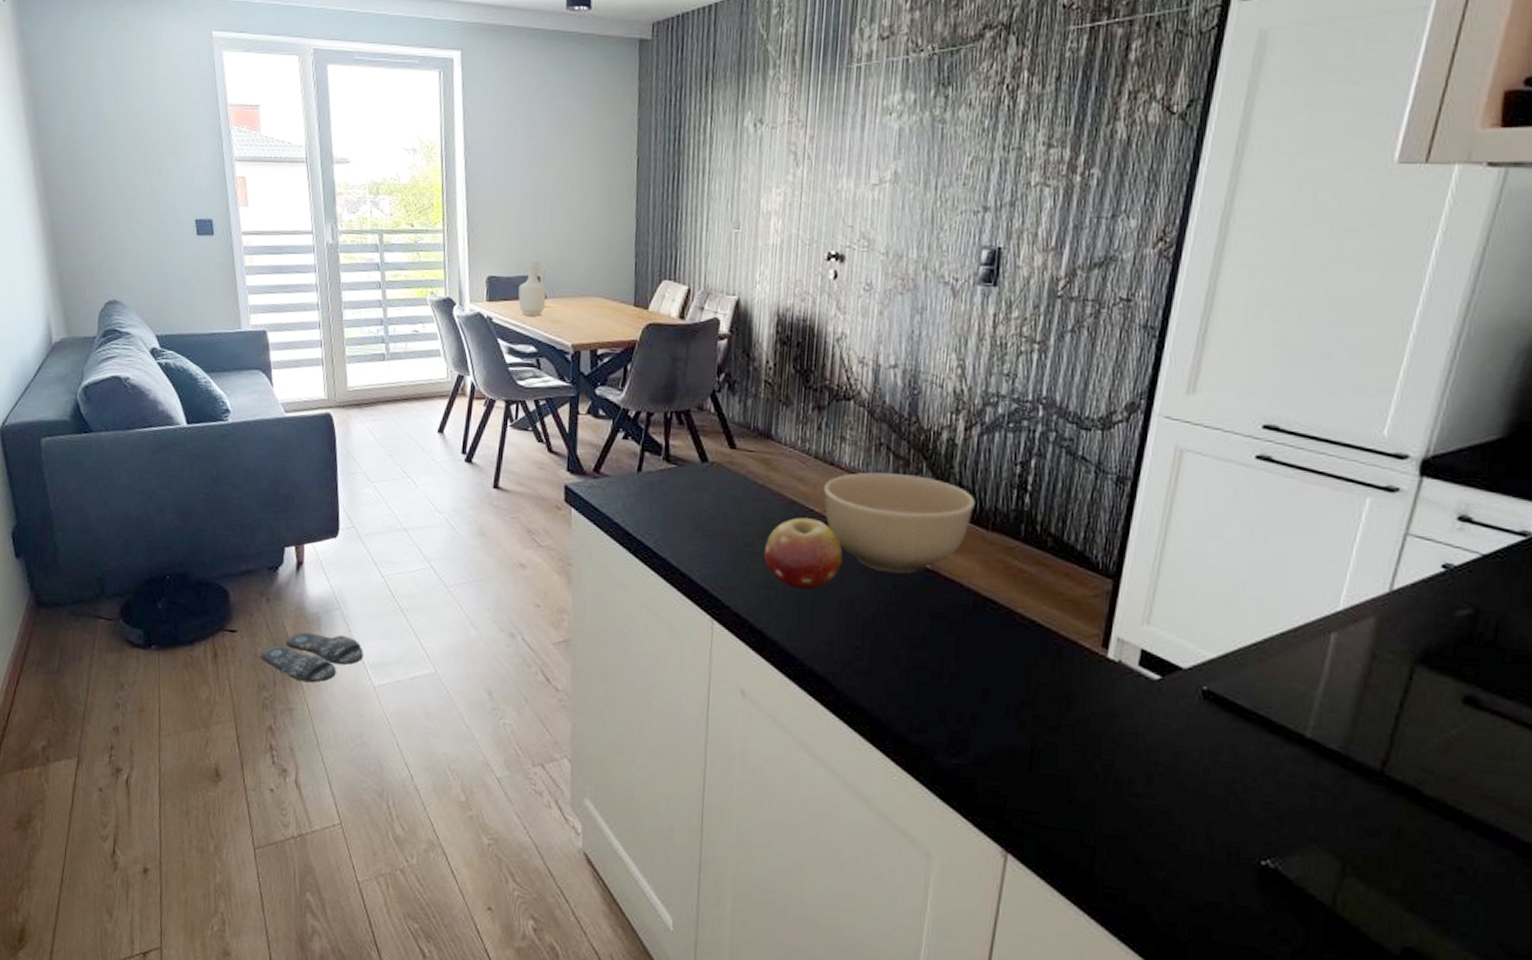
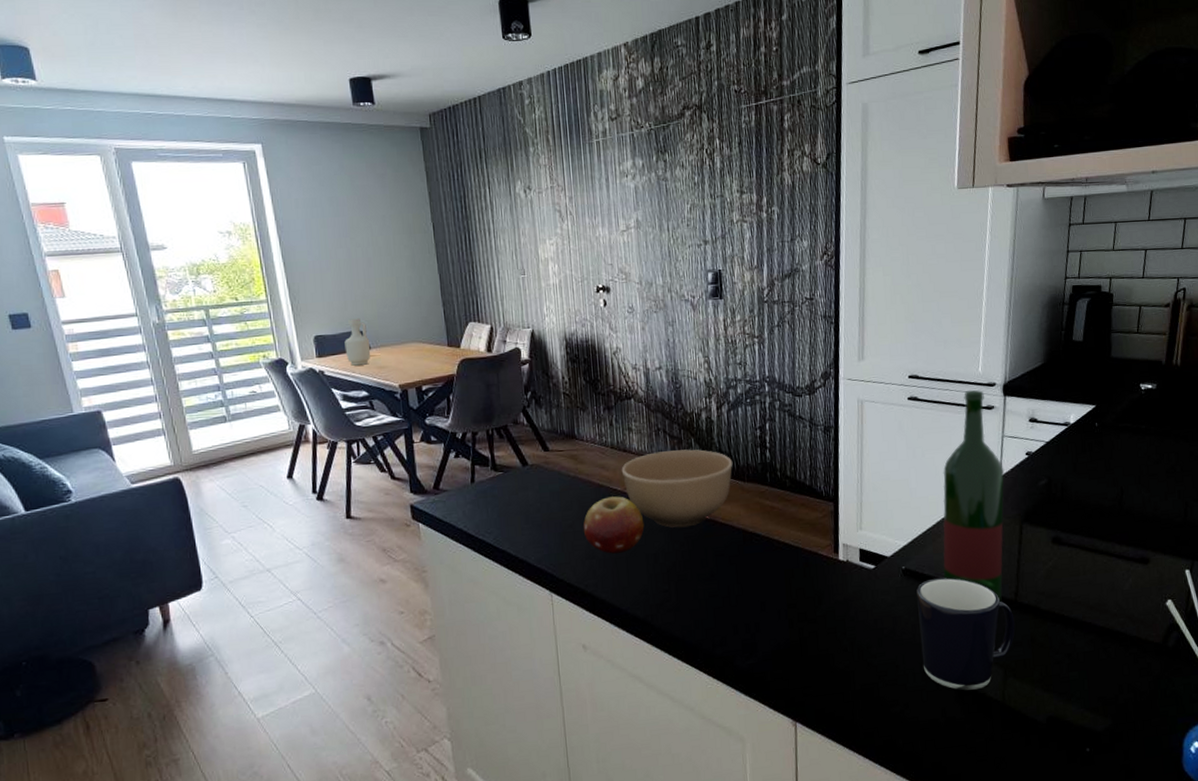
slippers: present [261,632,363,682] -> none [137,678,243,732]
mug: none [1211,712,1375,881] -> present [916,577,1015,691]
wine bottle: none [1266,458,1400,776] -> present [942,390,1005,608]

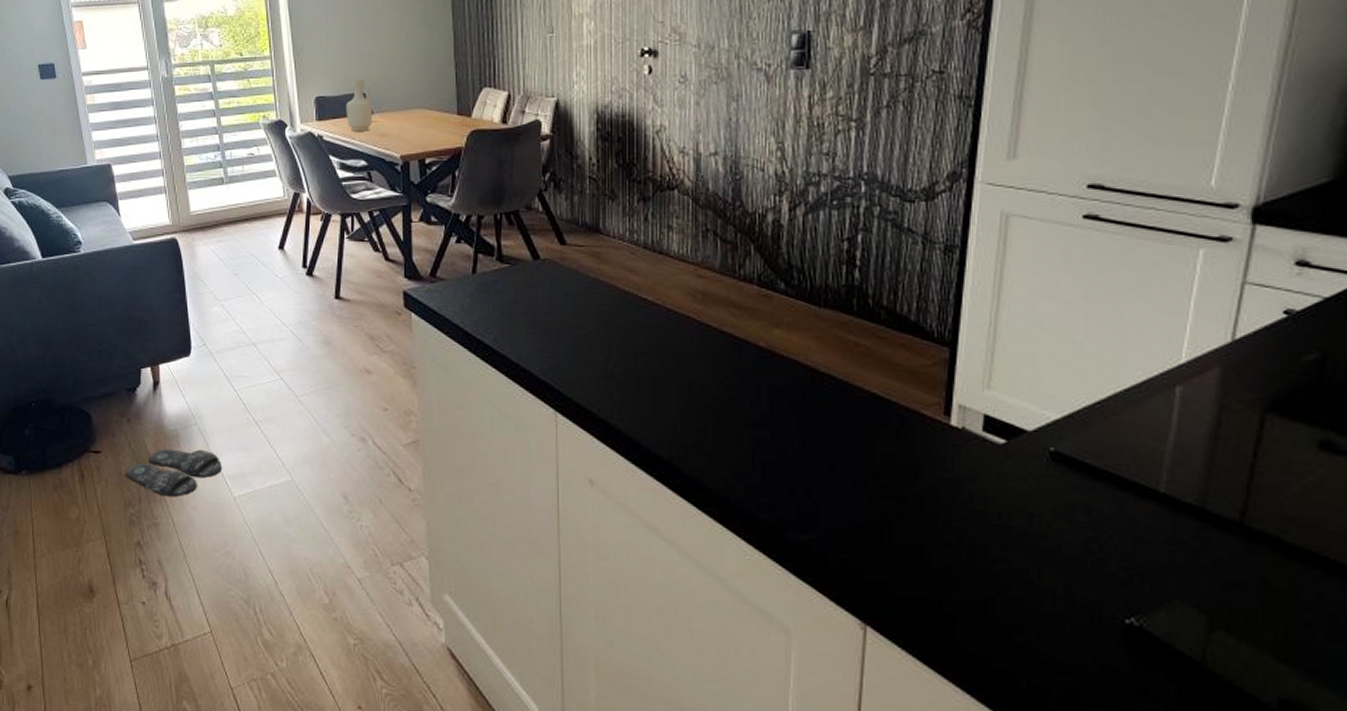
slippers: none [137,678,243,732] -> present [126,449,222,497]
fruit: present [583,496,645,554] -> none [600,307,679,377]
bowl: present [621,449,733,528] -> none [654,258,806,356]
mug: present [916,577,1015,691] -> none [1070,471,1236,638]
wine bottle: present [942,390,1005,608] -> none [1117,211,1242,529]

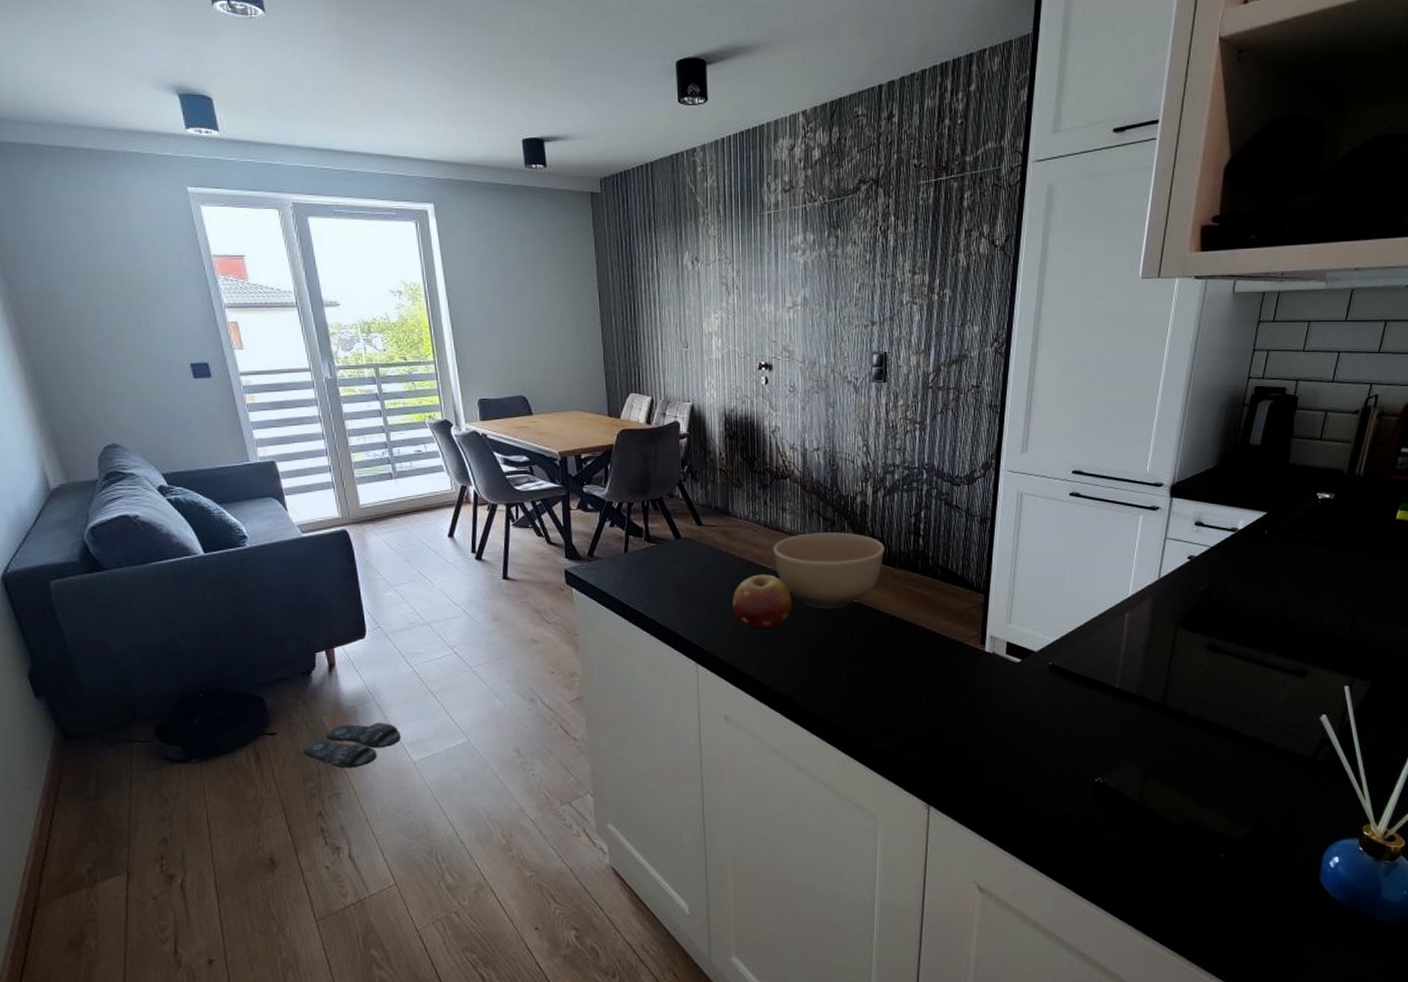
ceramic jug: present [346,79,373,132] -> none [508,384,533,431]
fruit: none [600,307,679,377] -> present [731,574,792,630]
bowl: none [654,258,806,356] -> present [773,532,885,609]

